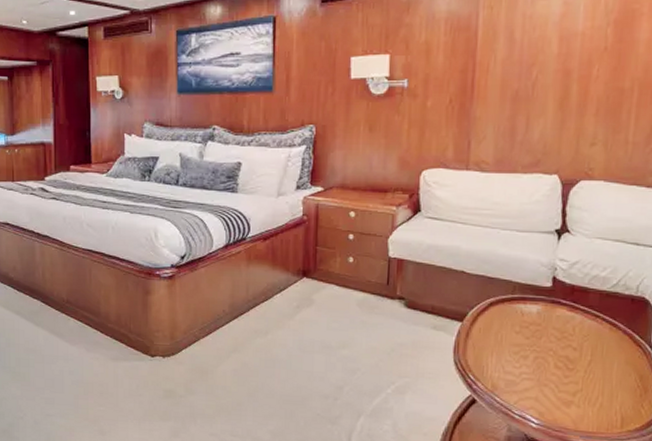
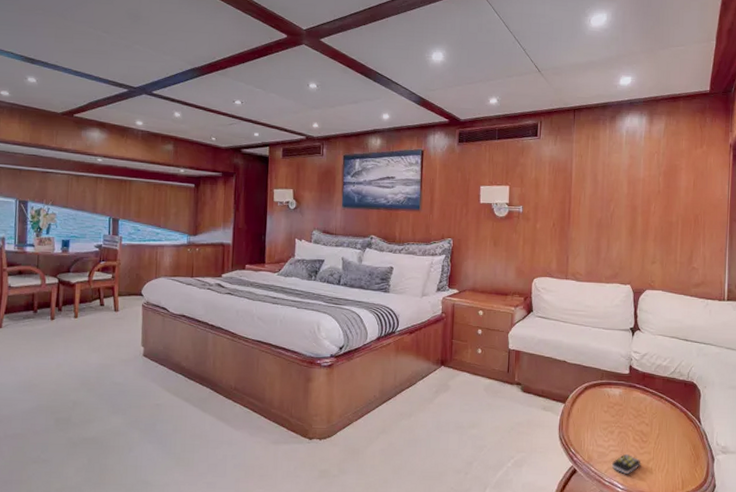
remote control: none [523,384,564,407] -> present [611,454,640,474]

